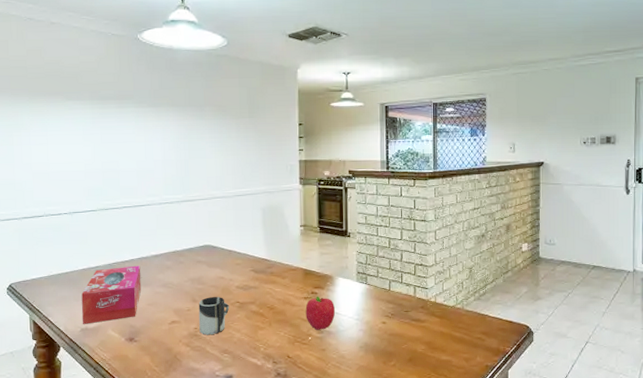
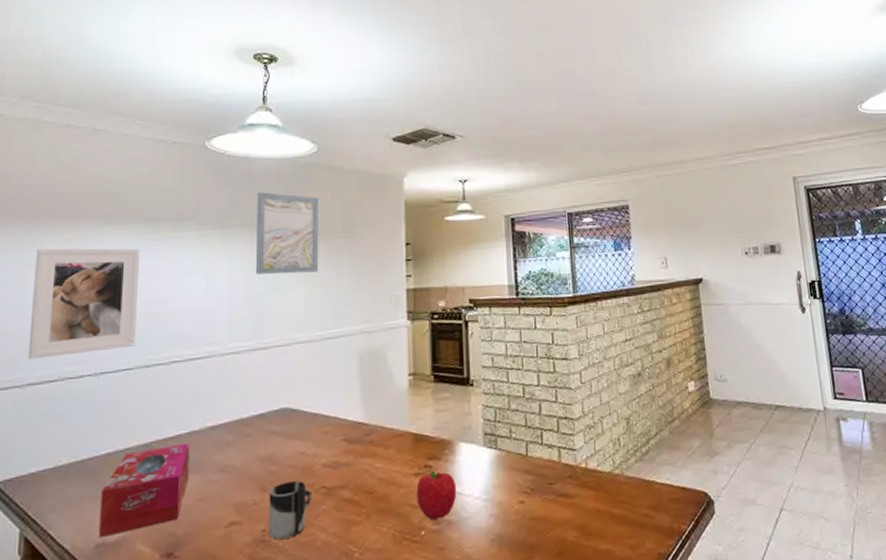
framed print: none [18,117,96,200] -> present [27,248,141,360]
wall art: none [180,78,231,145] -> present [255,192,319,275]

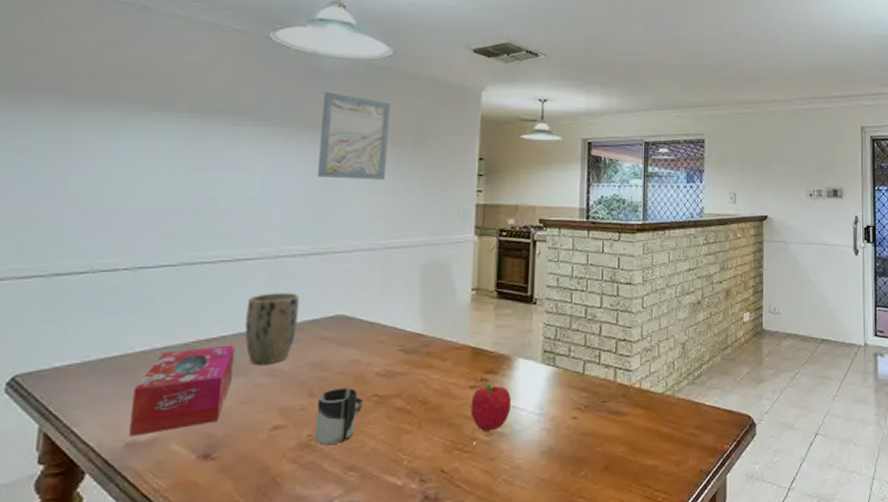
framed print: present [27,248,141,360] -> none [54,129,190,248]
plant pot: none [198,388,247,463] -> present [245,293,300,366]

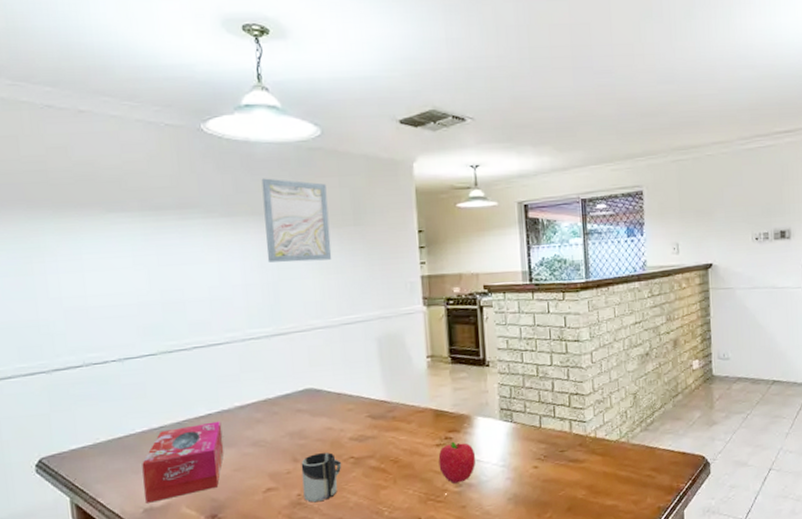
plant pot: present [245,293,300,366] -> none [225,371,273,438]

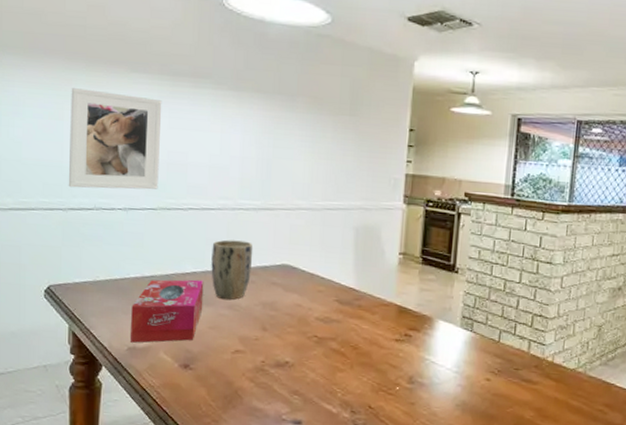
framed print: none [38,237,155,347] -> present [68,87,162,190]
plant pot: none [225,371,273,438] -> present [211,239,253,300]
wall art: present [261,178,332,263] -> none [265,58,329,145]
cup: present [301,452,342,503] -> none [267,326,306,372]
fruit: present [438,441,475,484] -> none [395,339,431,380]

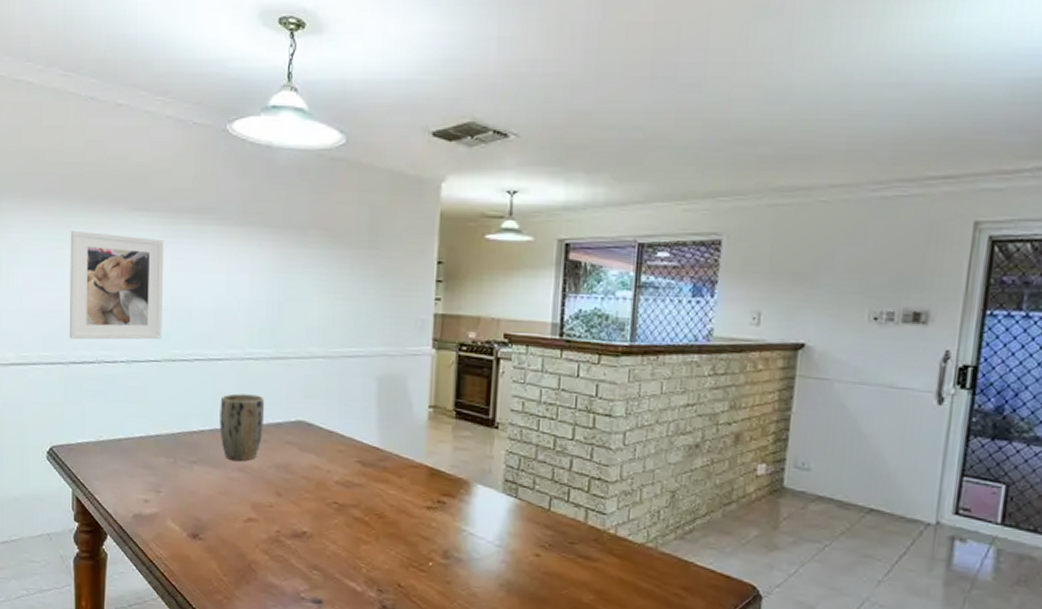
tissue box: present [131,279,204,343] -> none [136,439,212,510]

